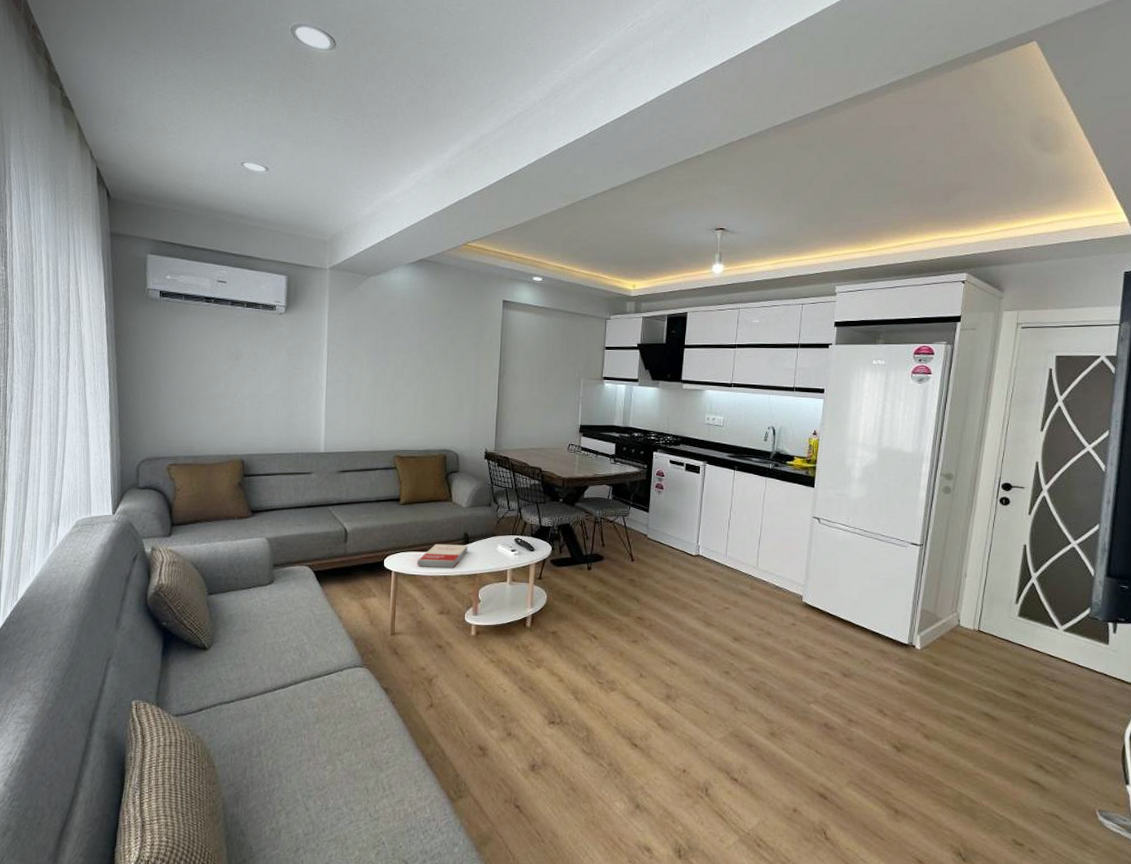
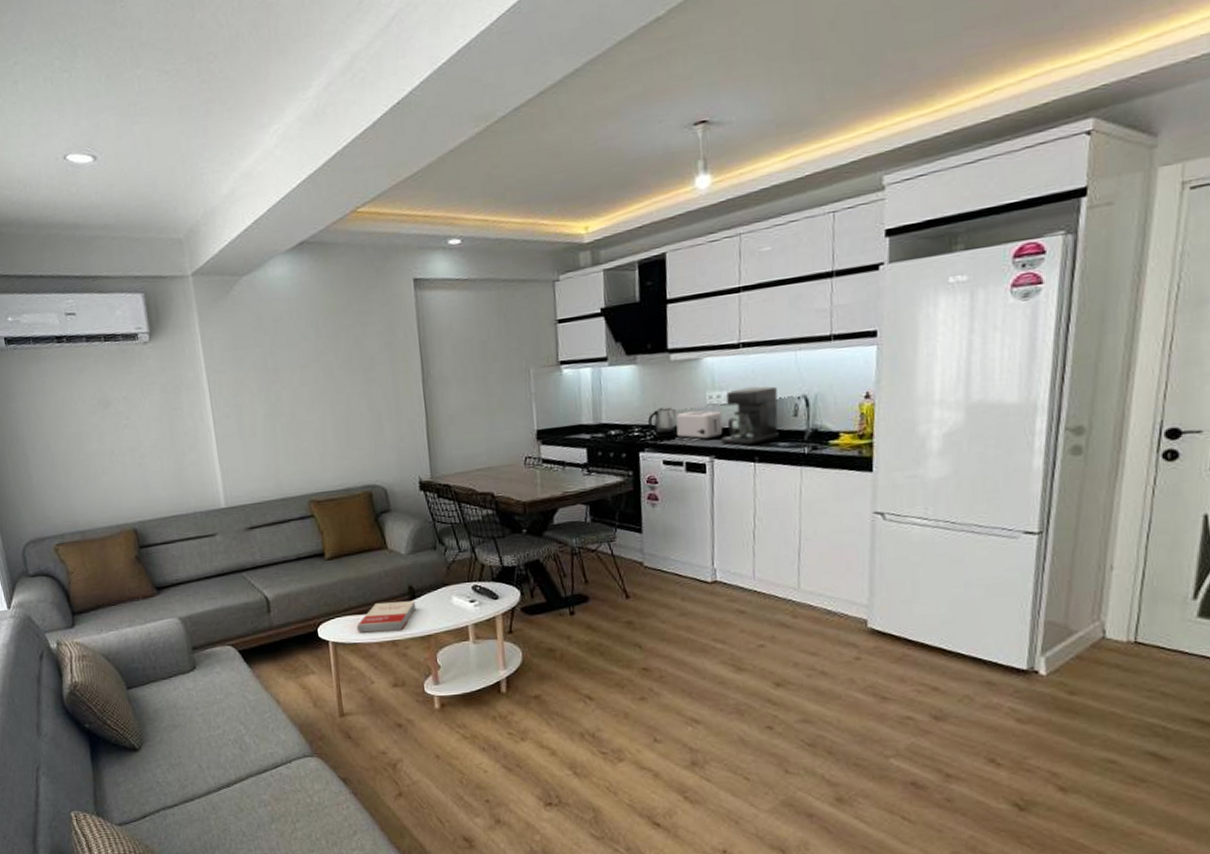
kettle: none [662,421,683,444] -> present [648,406,677,438]
toaster: none [682,426,715,450] -> present [675,410,723,441]
coffee maker: none [712,415,755,457] -> present [721,386,780,445]

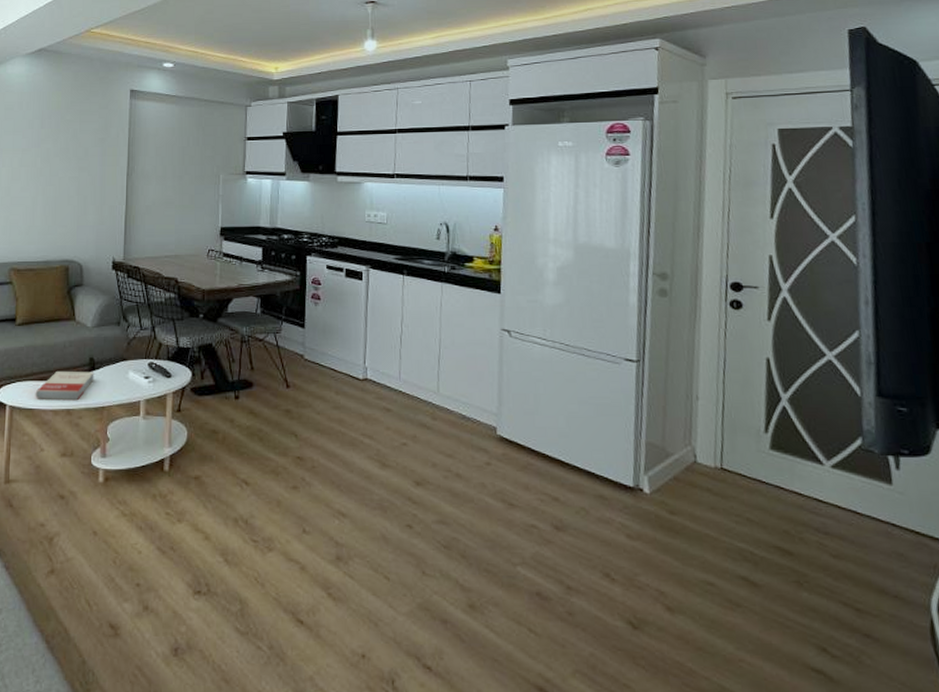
kettle: present [648,406,677,438] -> none [316,219,340,246]
toaster: present [675,410,723,441] -> none [339,225,378,252]
coffee maker: present [721,386,780,445] -> none [376,211,425,259]

